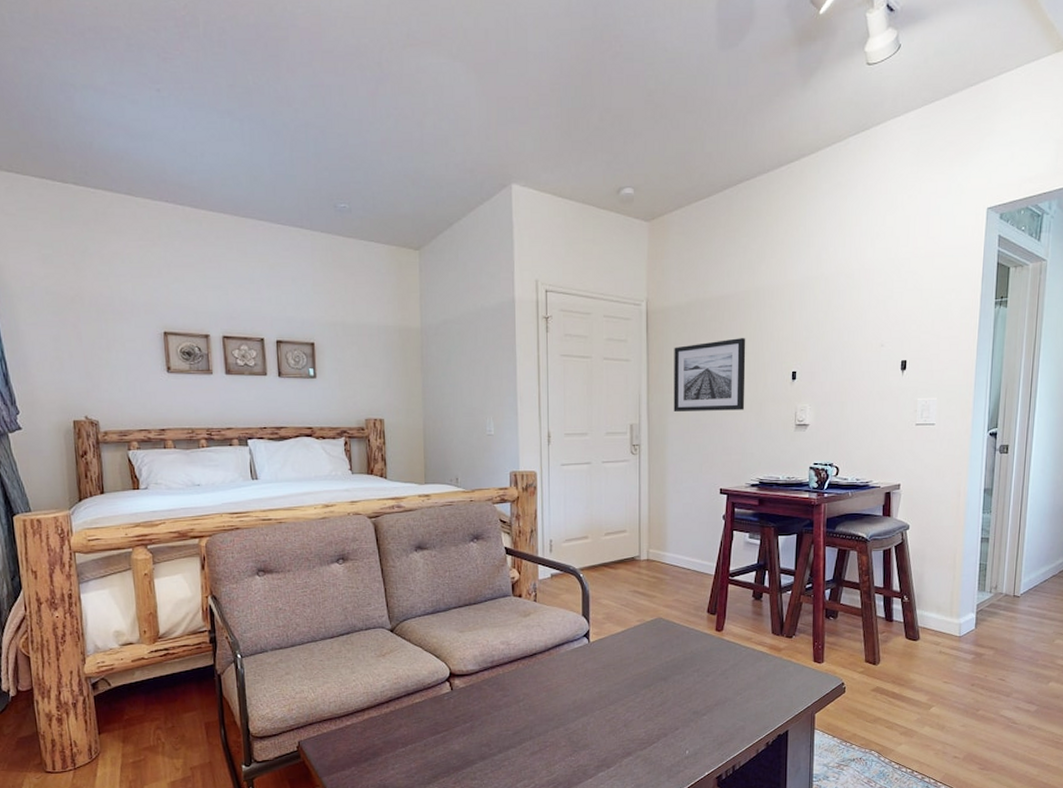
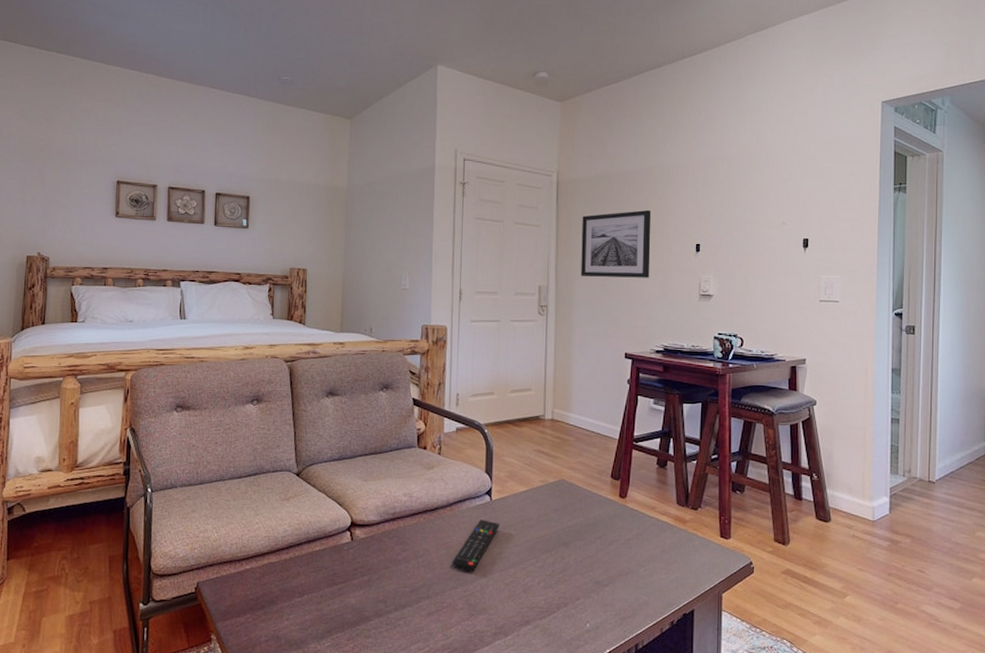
remote control: none [553,661,599,713] -> present [452,519,500,573]

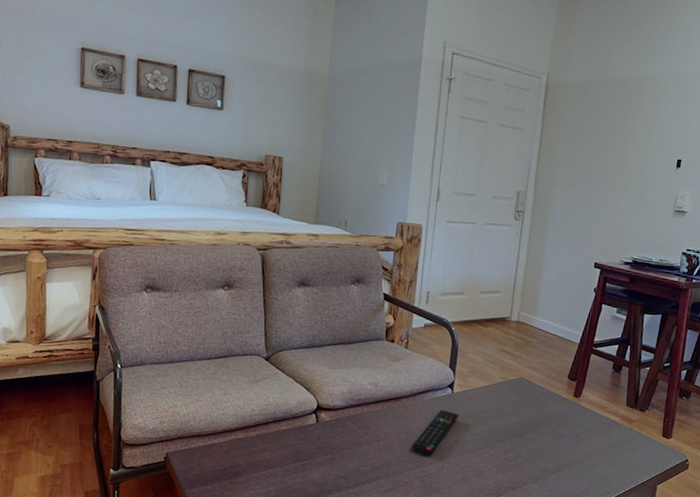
wall art: present [581,210,652,278] -> none [560,121,638,191]

